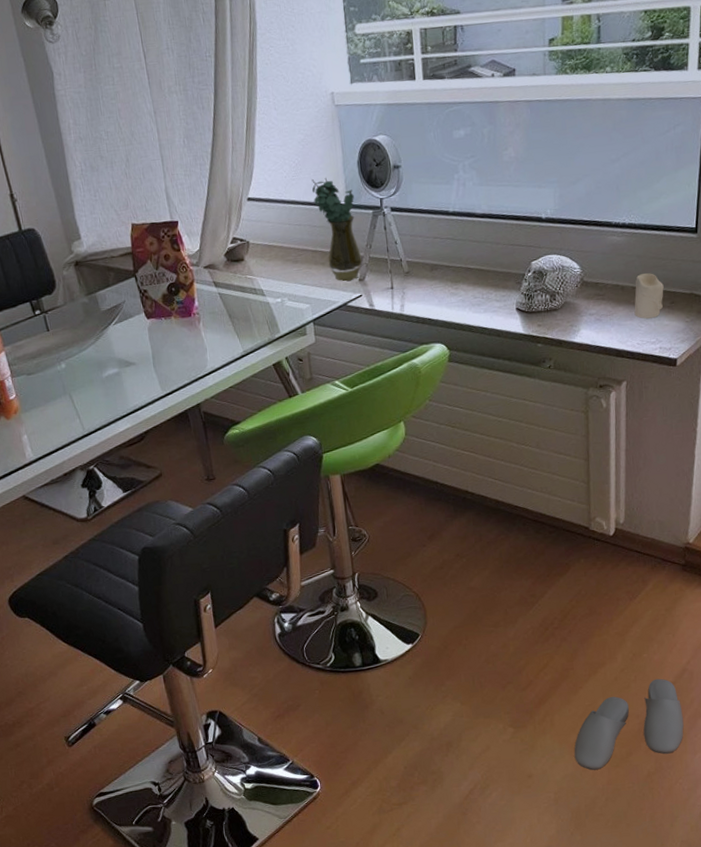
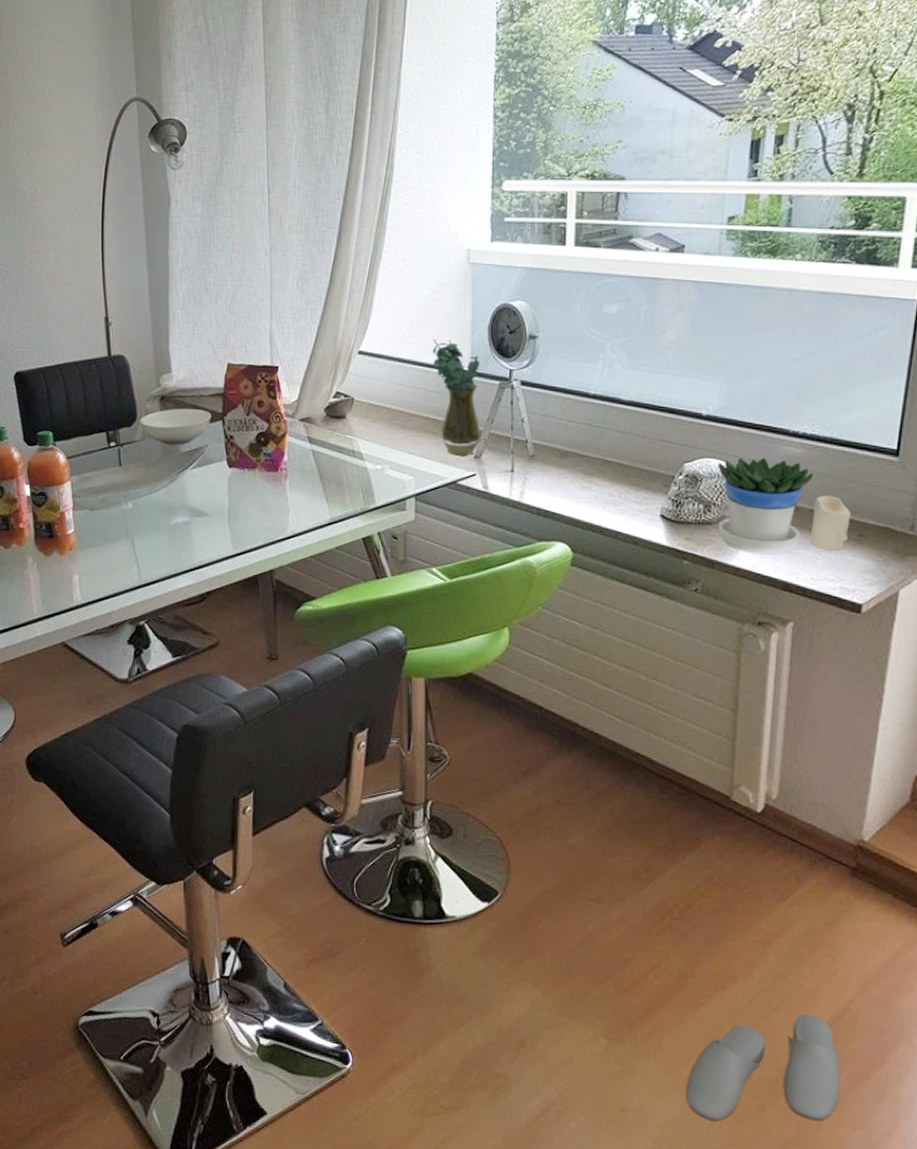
bowl: none [59,269,125,306] -> present [140,408,212,445]
flowerpot: none [558,248,633,331] -> present [717,457,813,555]

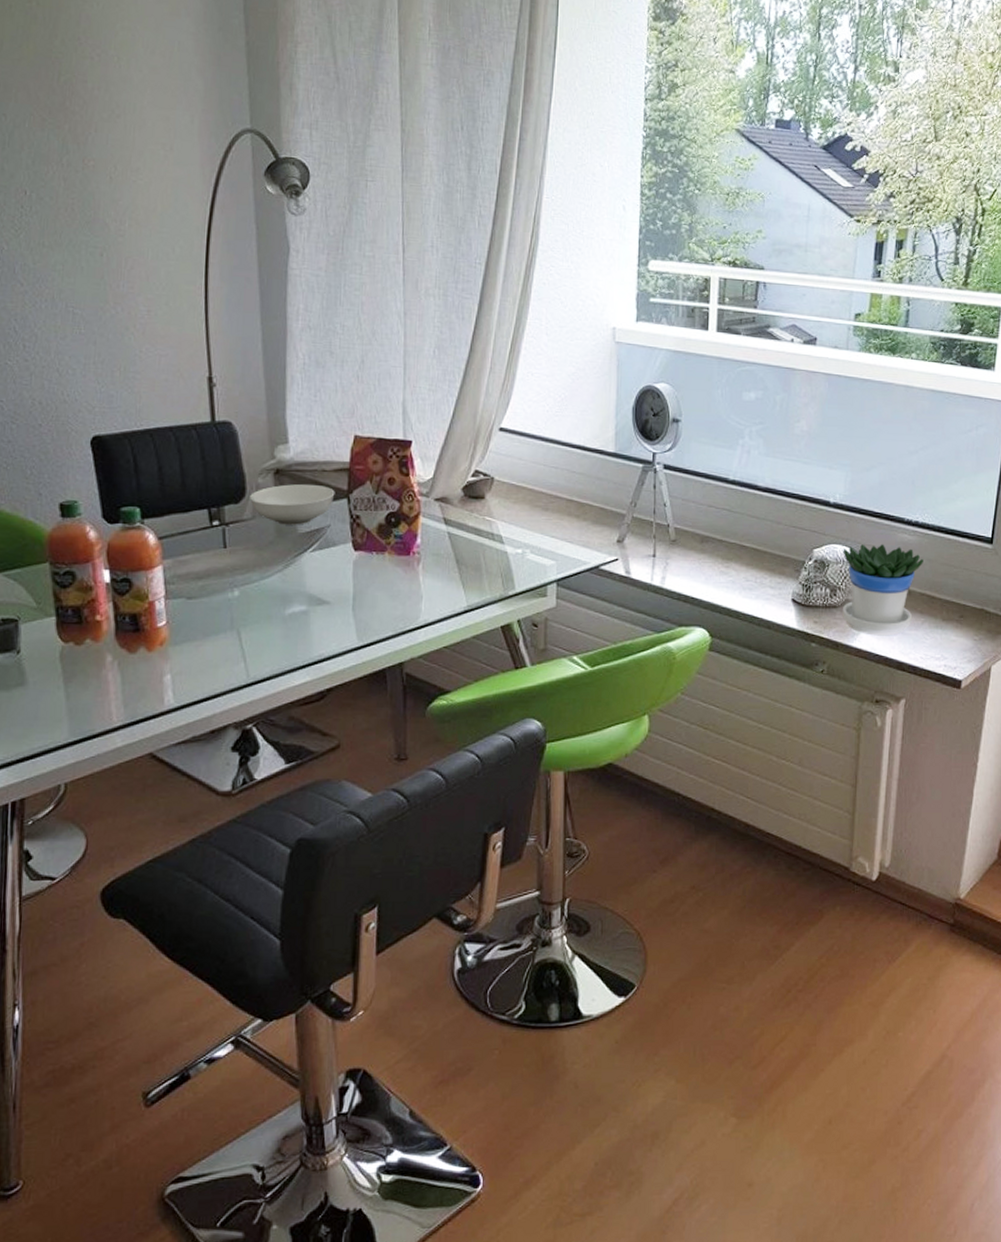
vase: present [432,340,481,457] -> none [576,419,624,541]
slippers: present [685,1013,840,1122] -> none [806,1065,938,1181]
candle: present [810,496,851,550] -> none [920,580,954,631]

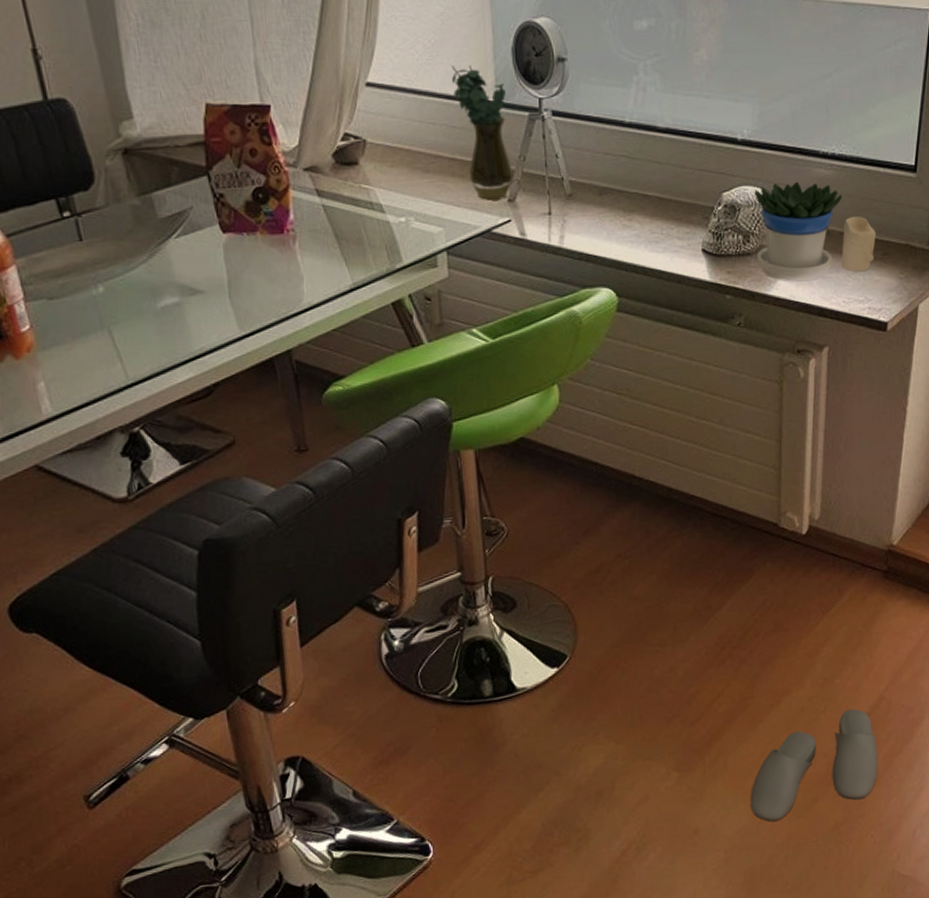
bowl: present [250,483,335,525] -> none [99,162,193,210]
vase: none [576,419,624,541] -> present [451,66,514,202]
slippers: none [806,1065,938,1181] -> present [750,708,878,822]
candle: none [920,580,954,631] -> present [841,217,876,272]

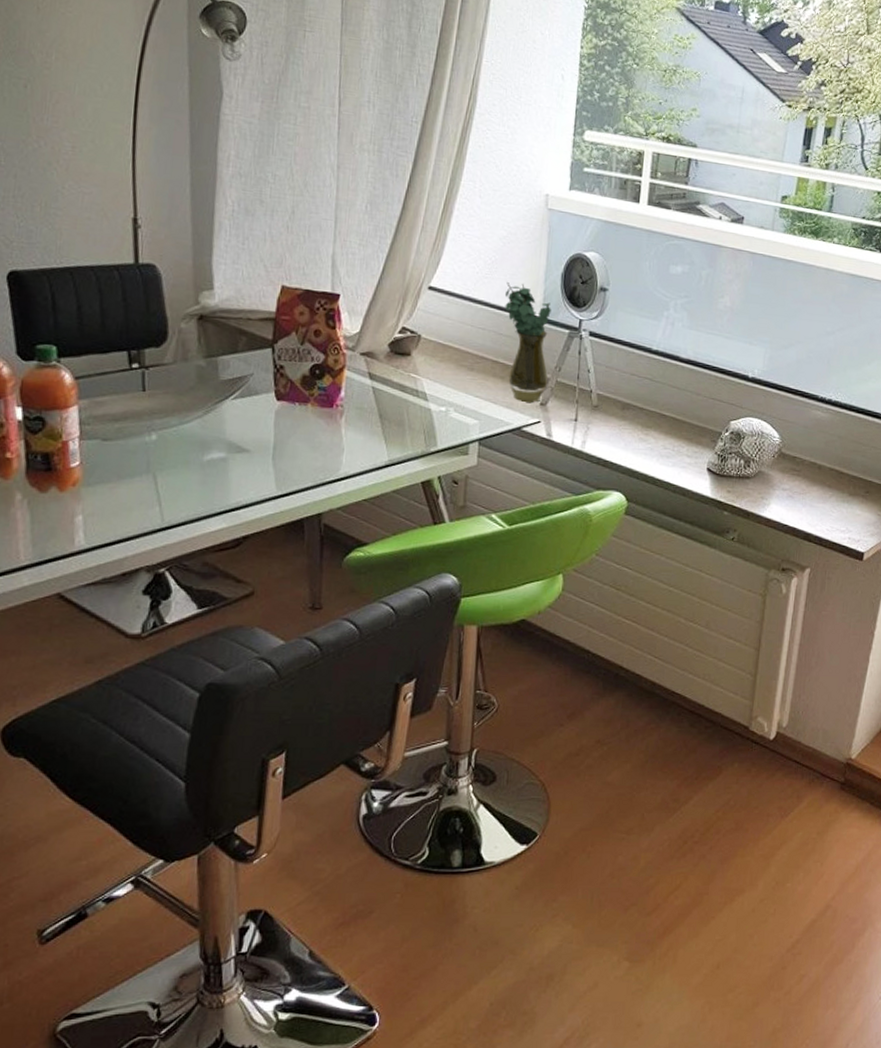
slippers: present [750,708,878,822] -> none [694,914,820,1022]
flowerpot: present [754,181,842,282] -> none [754,419,834,508]
candle: present [841,217,876,272] -> none [828,456,861,505]

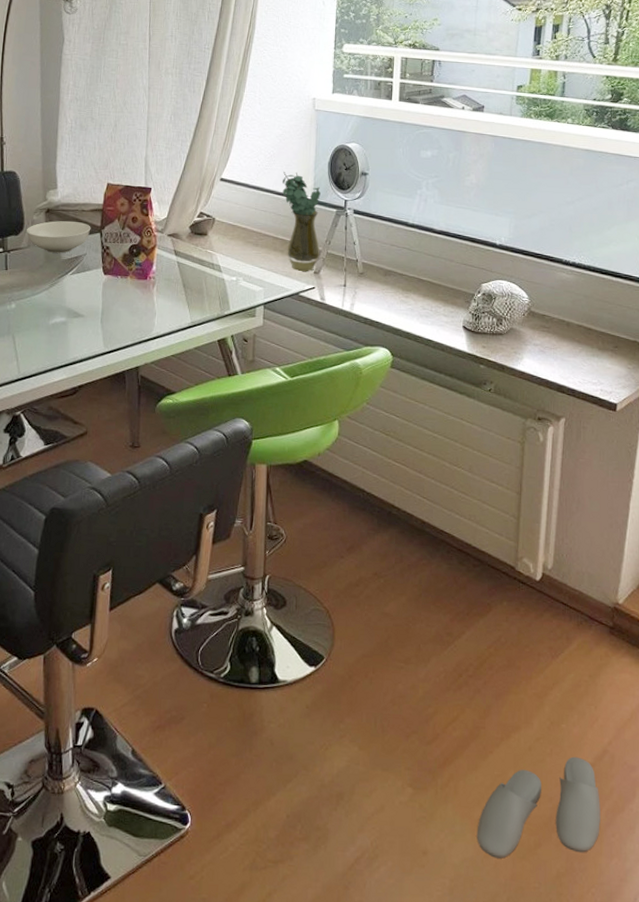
bowl: none [172,330,260,372] -> present [27,220,91,253]
slippers: none [694,914,820,1022] -> present [476,756,600,859]

